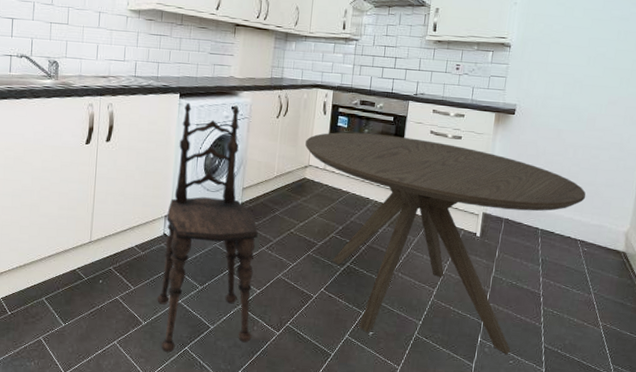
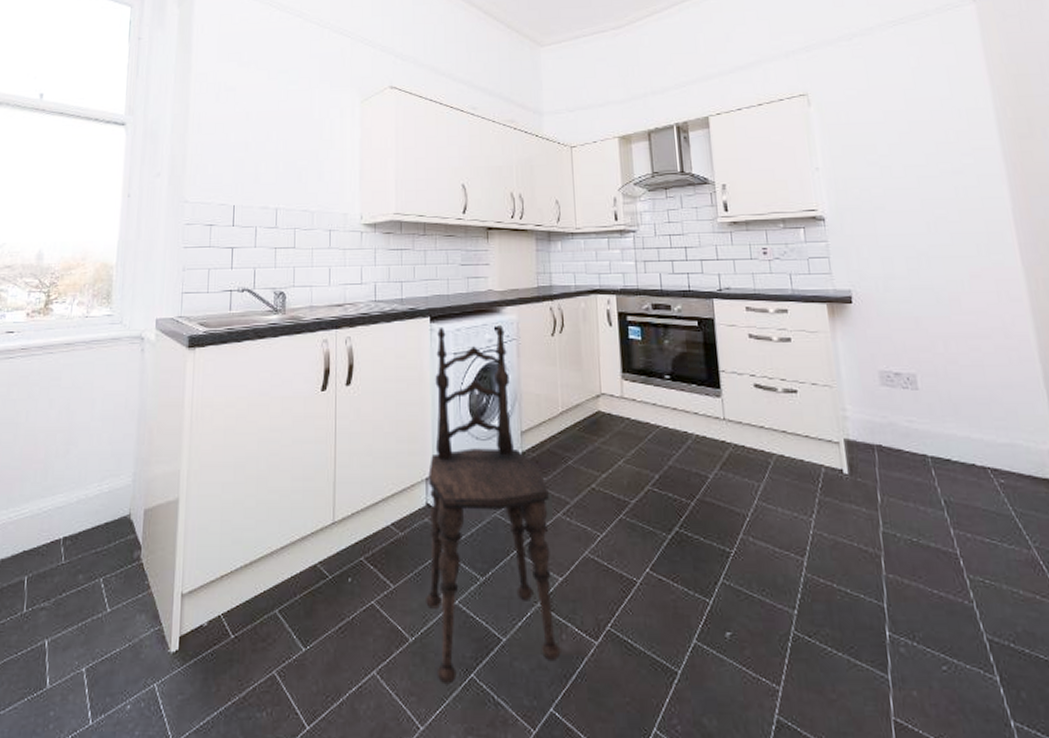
dining table: present [305,132,586,355] -> none [592,345,980,656]

